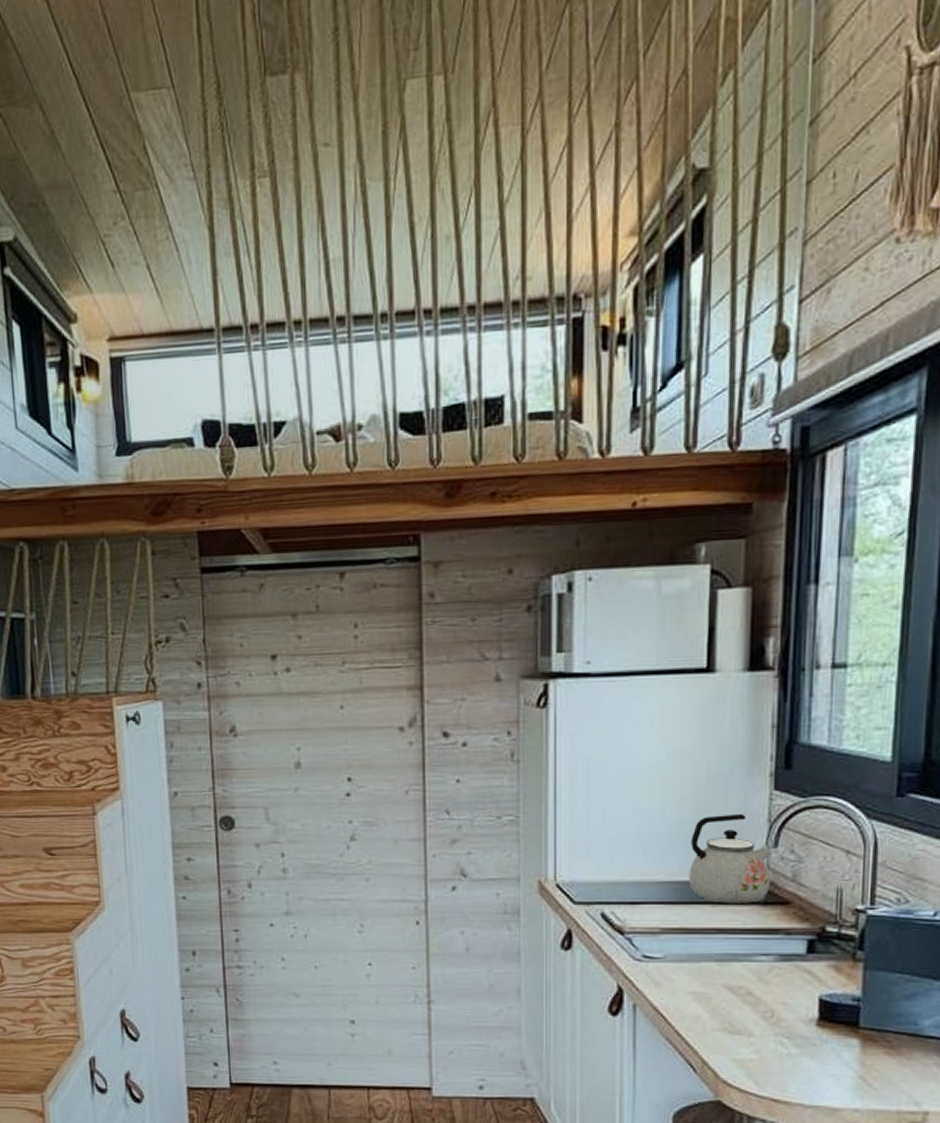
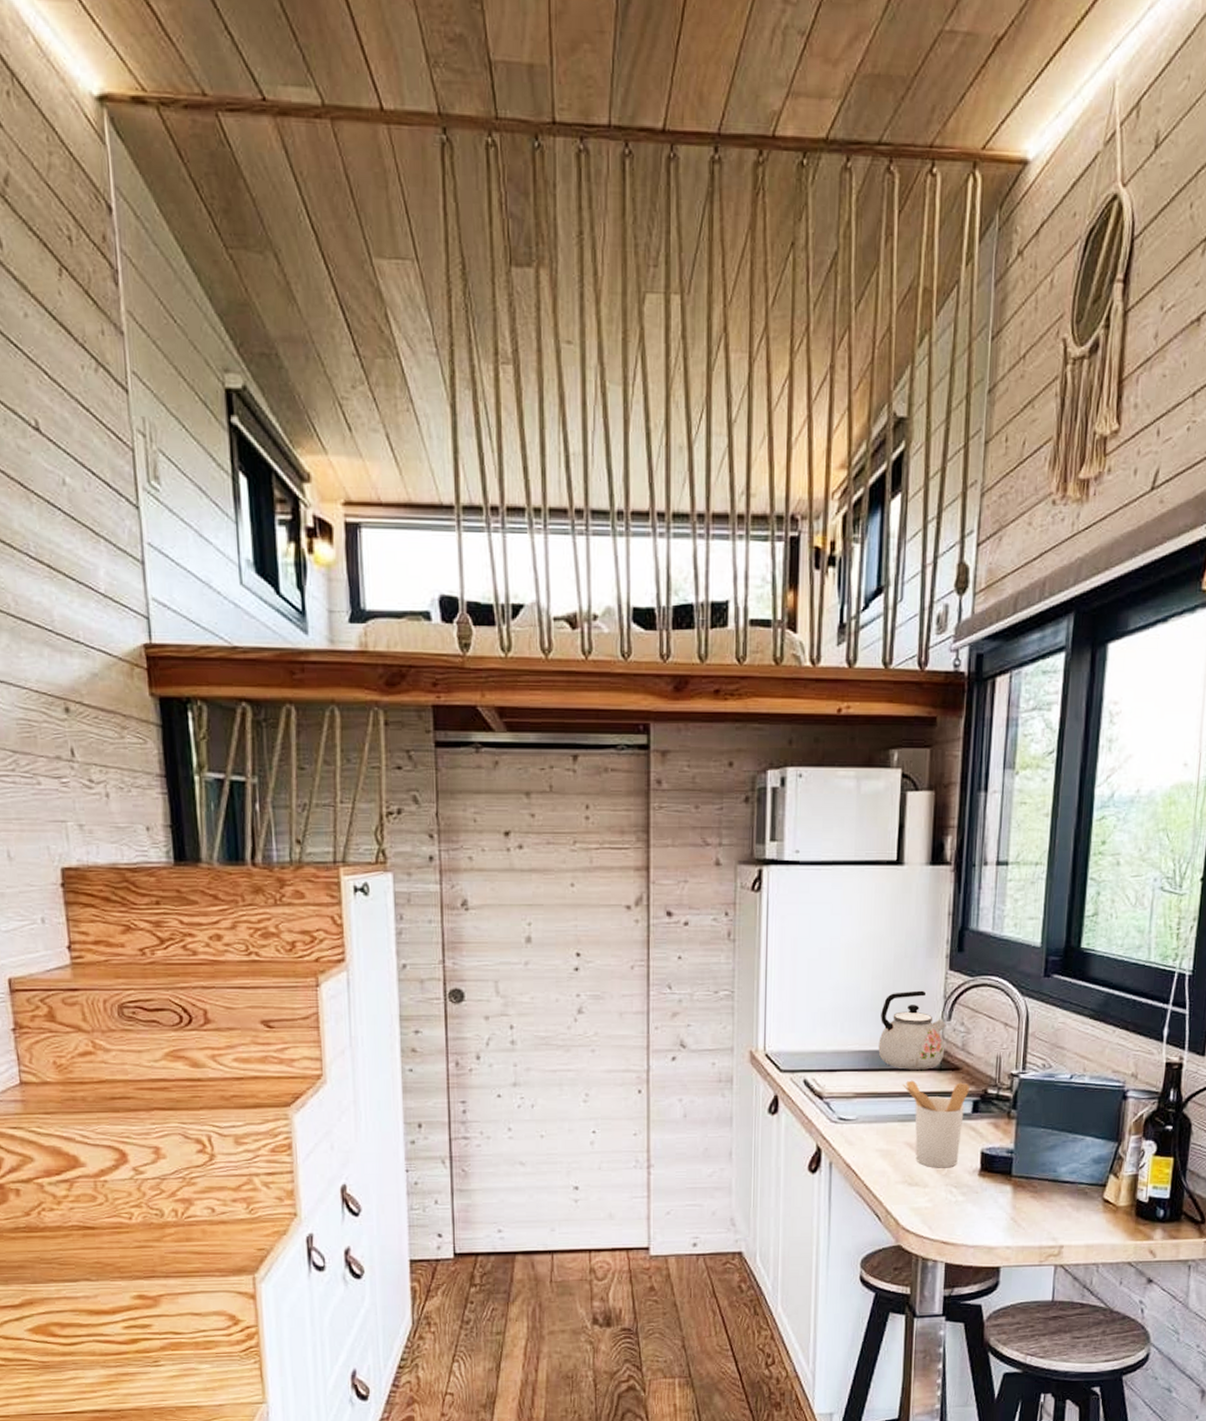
utensil holder: none [718,915,802,1016] -> present [902,1080,969,1168]

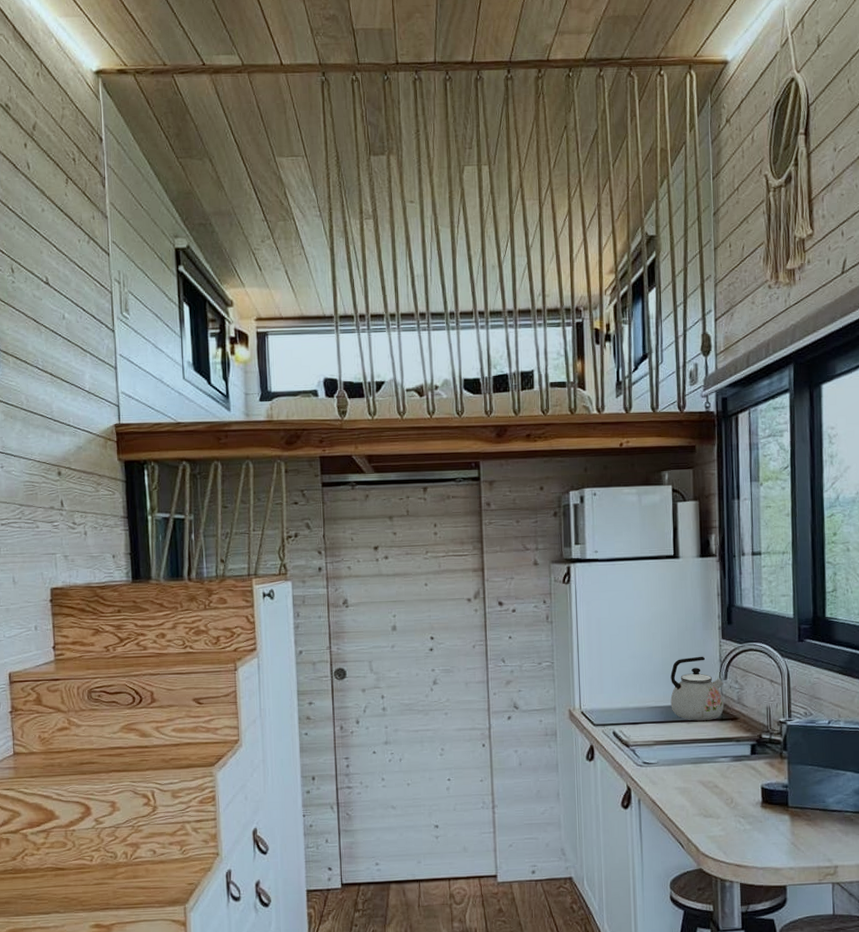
utensil holder: present [902,1080,969,1168] -> none [692,729,747,802]

